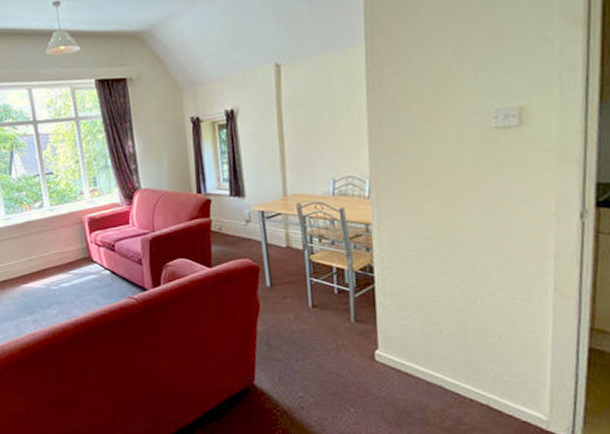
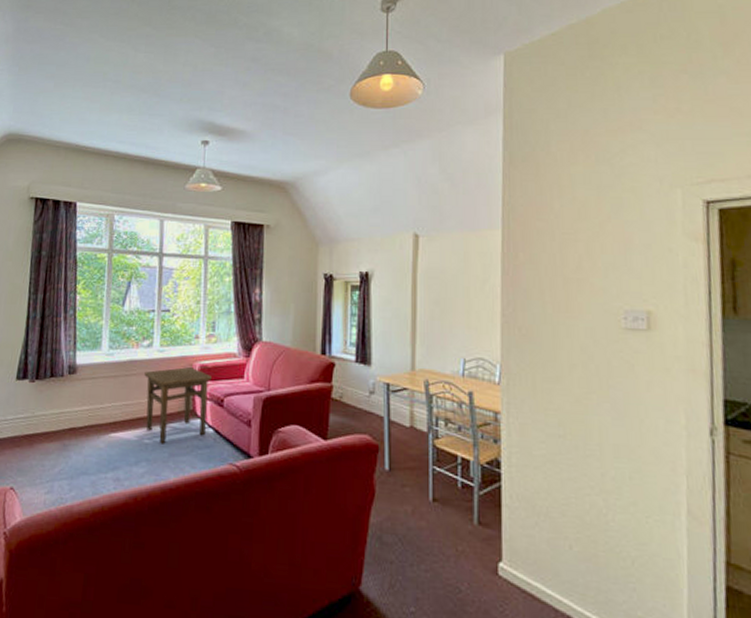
side table: none [41,221,104,289] -> present [144,367,212,444]

